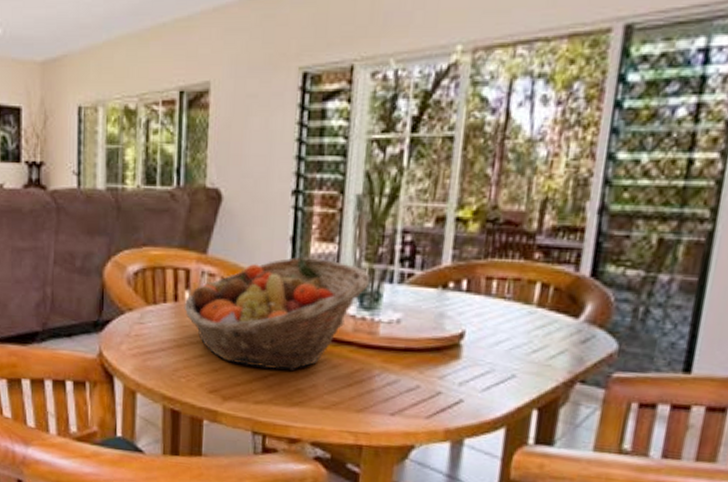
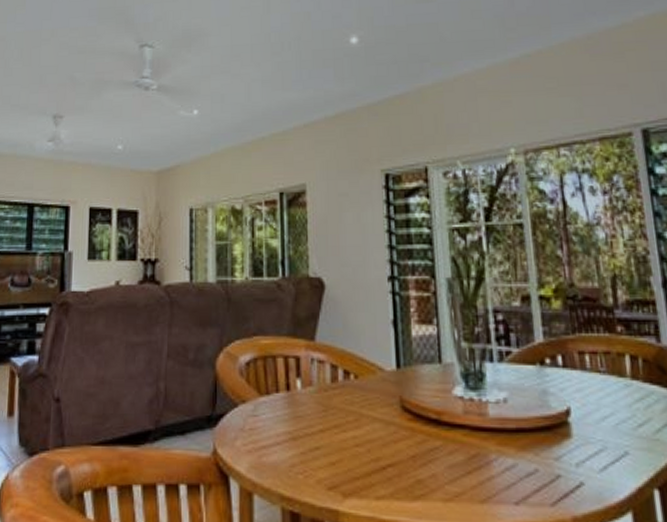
fruit basket: present [183,256,371,370] -> none [296,339,472,460]

